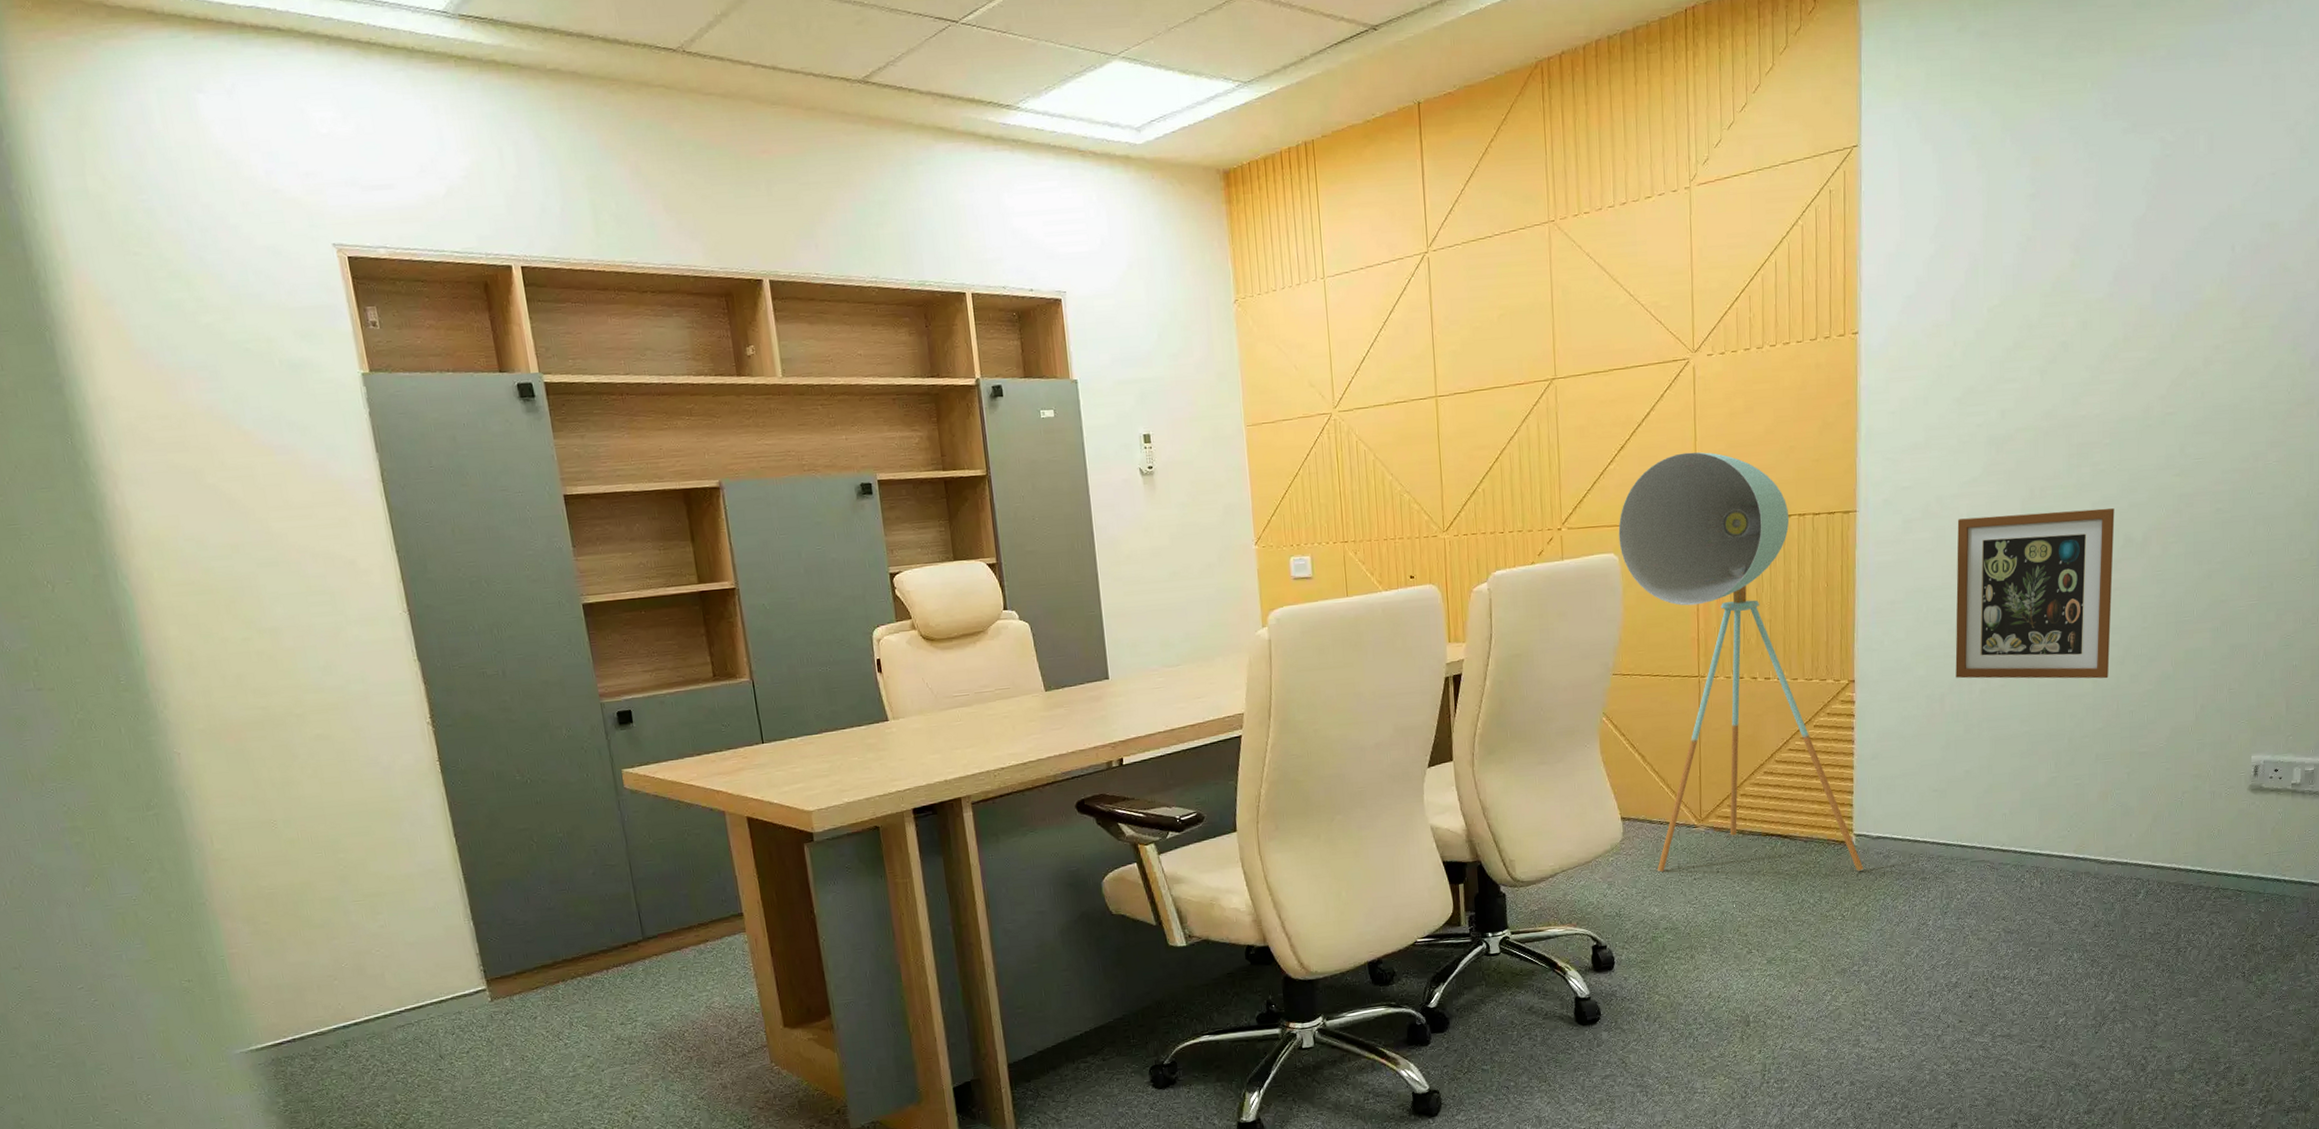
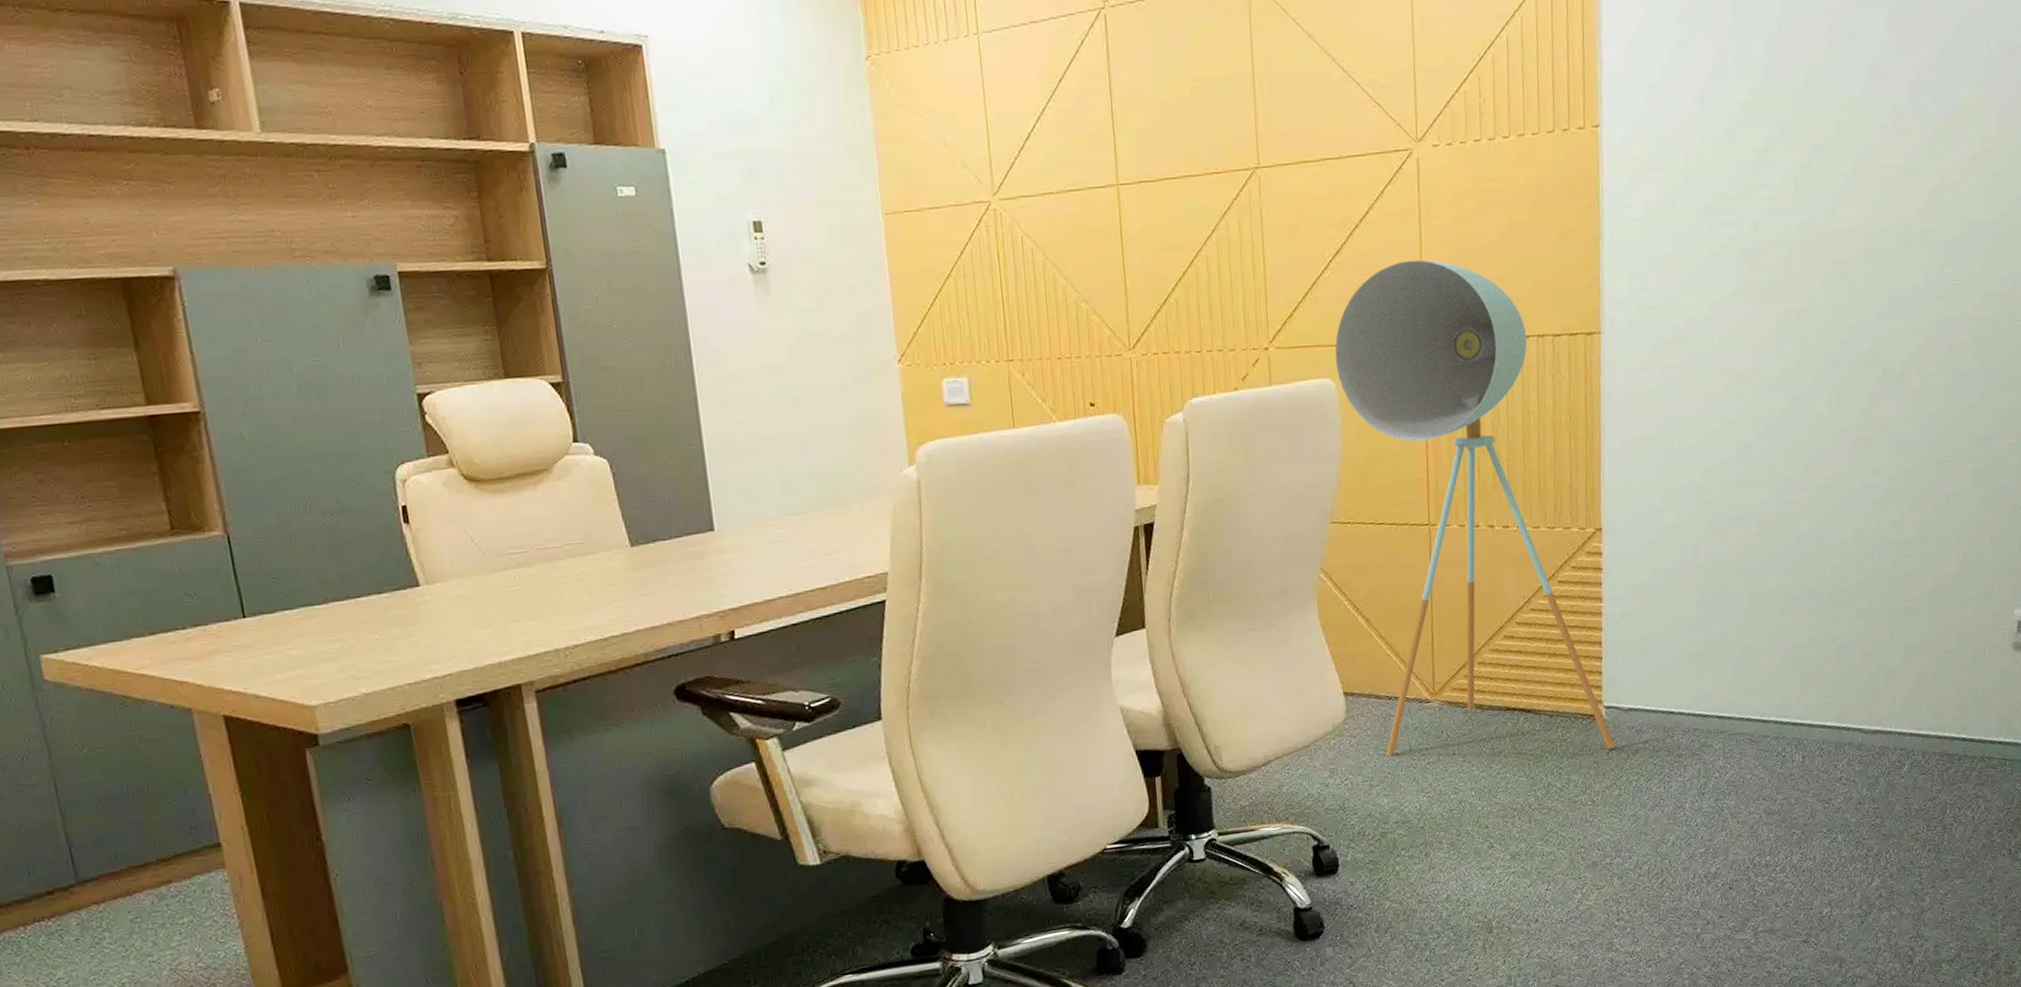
wall art: present [1955,508,2115,679] -> none [1709,333,1873,526]

